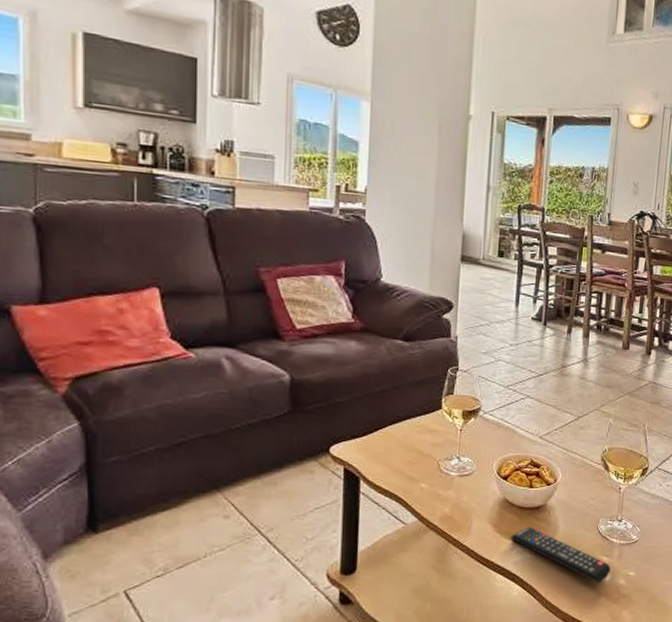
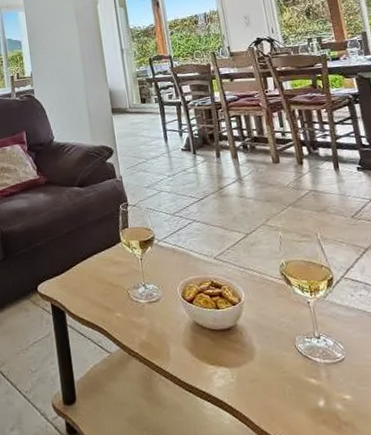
remote control: present [510,527,611,584] -> none [209,349,323,410]

